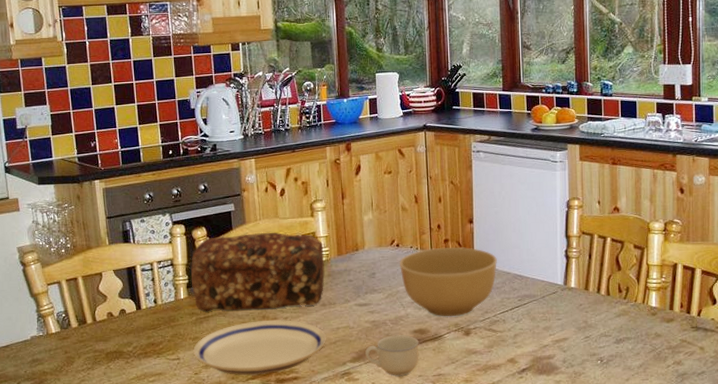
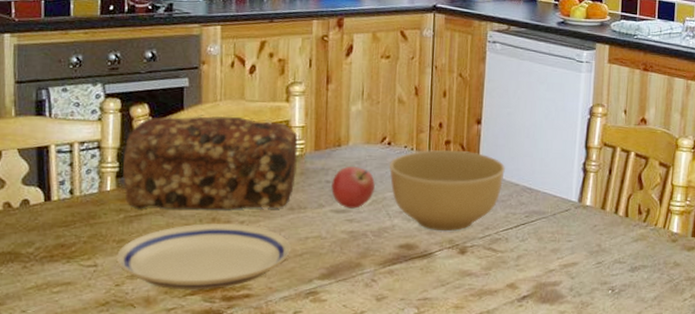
fruit: none [354,267,390,302] -> present [331,167,376,209]
cup: present [364,335,419,375] -> none [337,250,404,297]

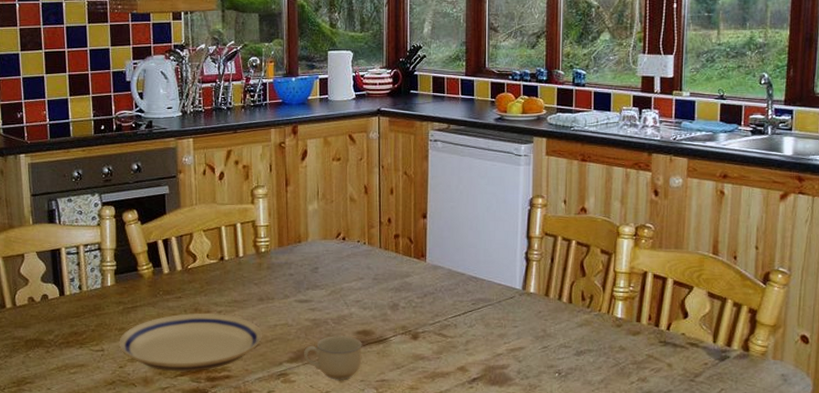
bread loaf: present [122,116,298,210] -> none [119,218,264,301]
fruit: present [331,167,376,209] -> none [295,261,334,299]
cup: none [337,250,404,297] -> present [303,336,362,379]
bowl: present [388,149,505,231] -> none [344,243,451,318]

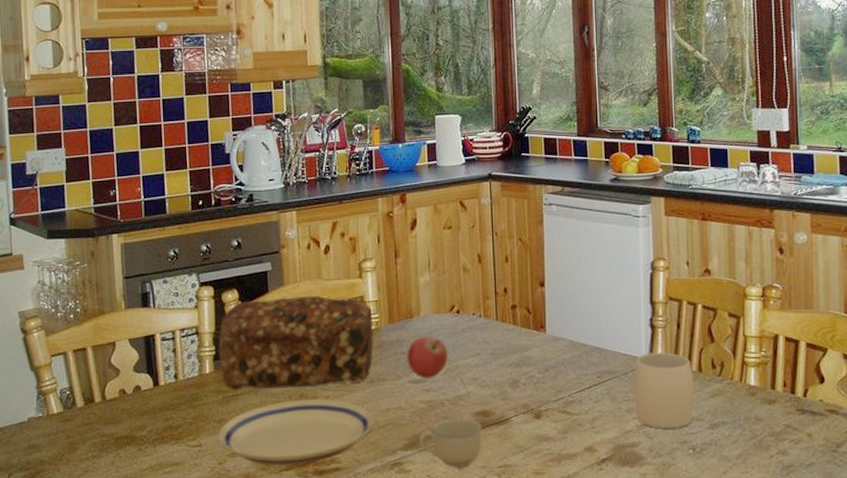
bread loaf: none [119,218,264,301] -> present [218,296,373,388]
fruit: none [295,261,334,299] -> present [407,337,449,378]
mug: none [505,284,564,353] -> present [632,352,695,428]

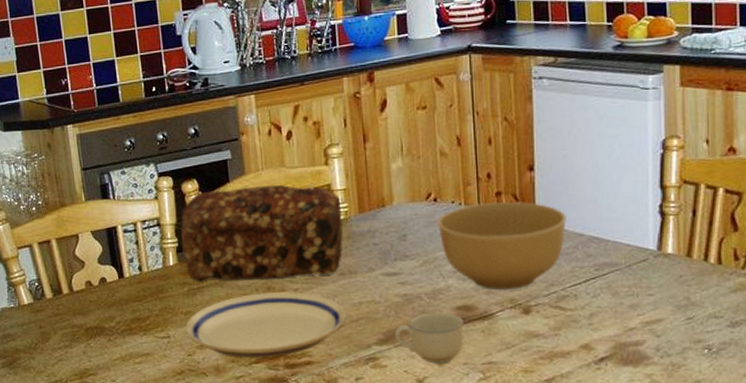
fruit: present [407,337,449,378] -> none [379,227,426,271]
bowl: none [459,314,572,396] -> present [437,201,566,289]
mug: present [632,352,695,428] -> none [637,242,712,326]

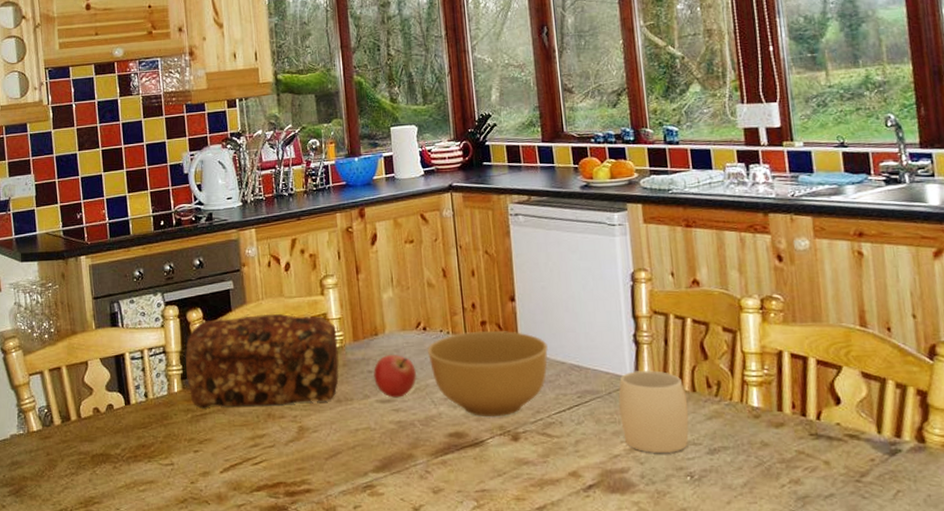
plate: present [186,292,346,359] -> none [189,419,343,486]
fruit: none [379,227,426,271] -> present [373,355,417,398]
cup: present [394,312,464,362] -> none [390,439,457,490]
mug: none [637,242,712,326] -> present [618,370,689,453]

